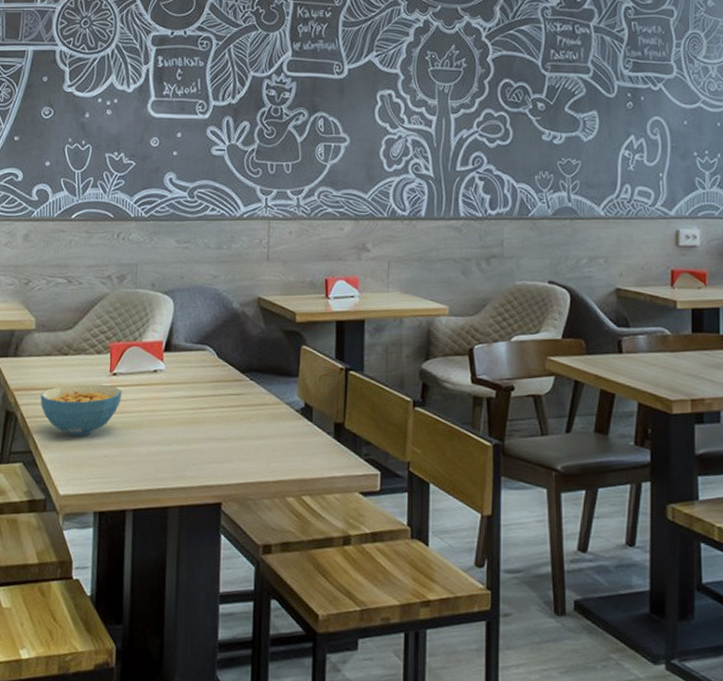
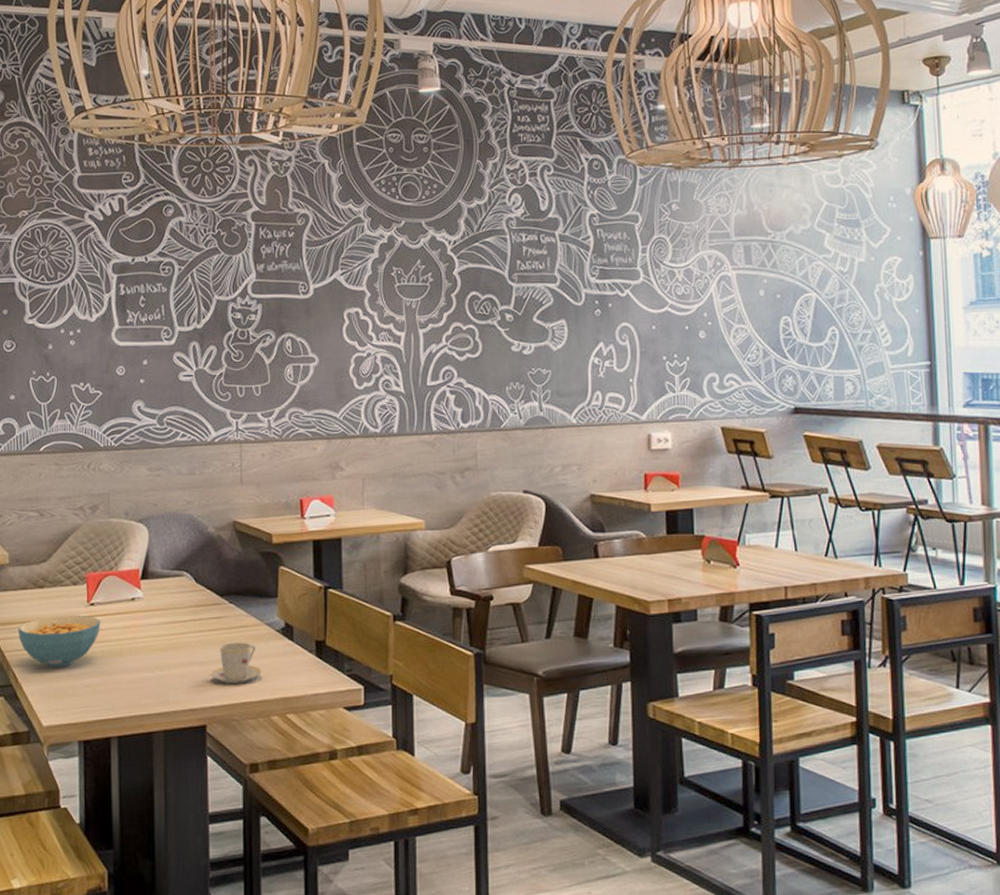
teacup: none [228,420,279,462] -> present [210,642,262,683]

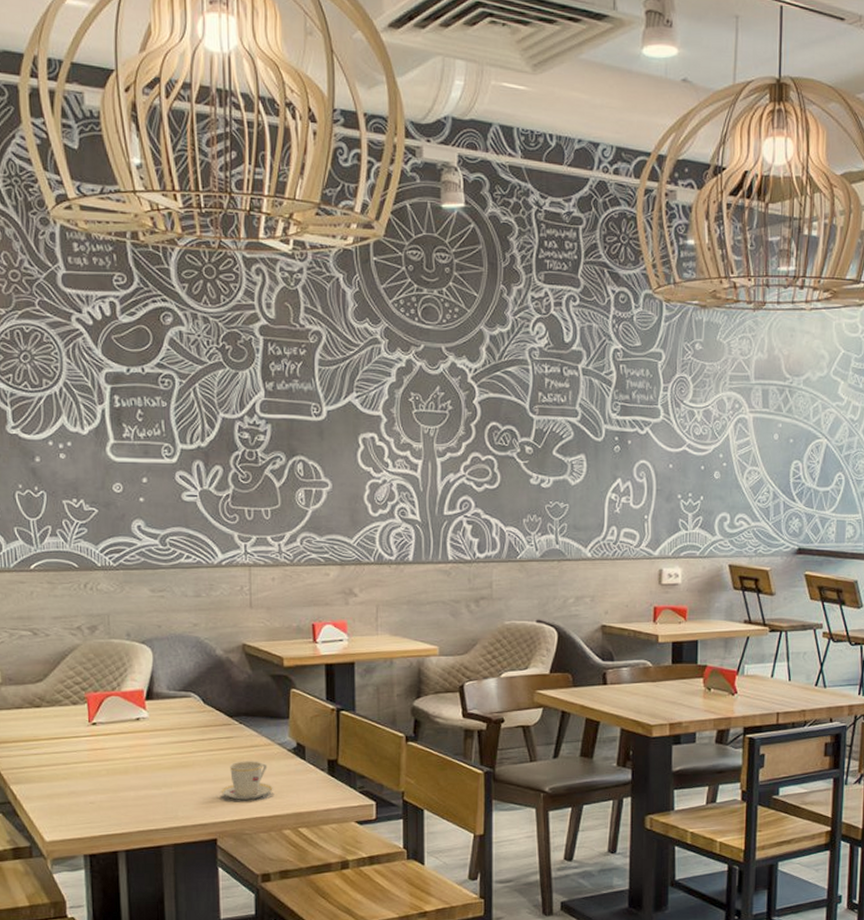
cereal bowl: present [18,615,101,667] -> none [14,734,104,785]

